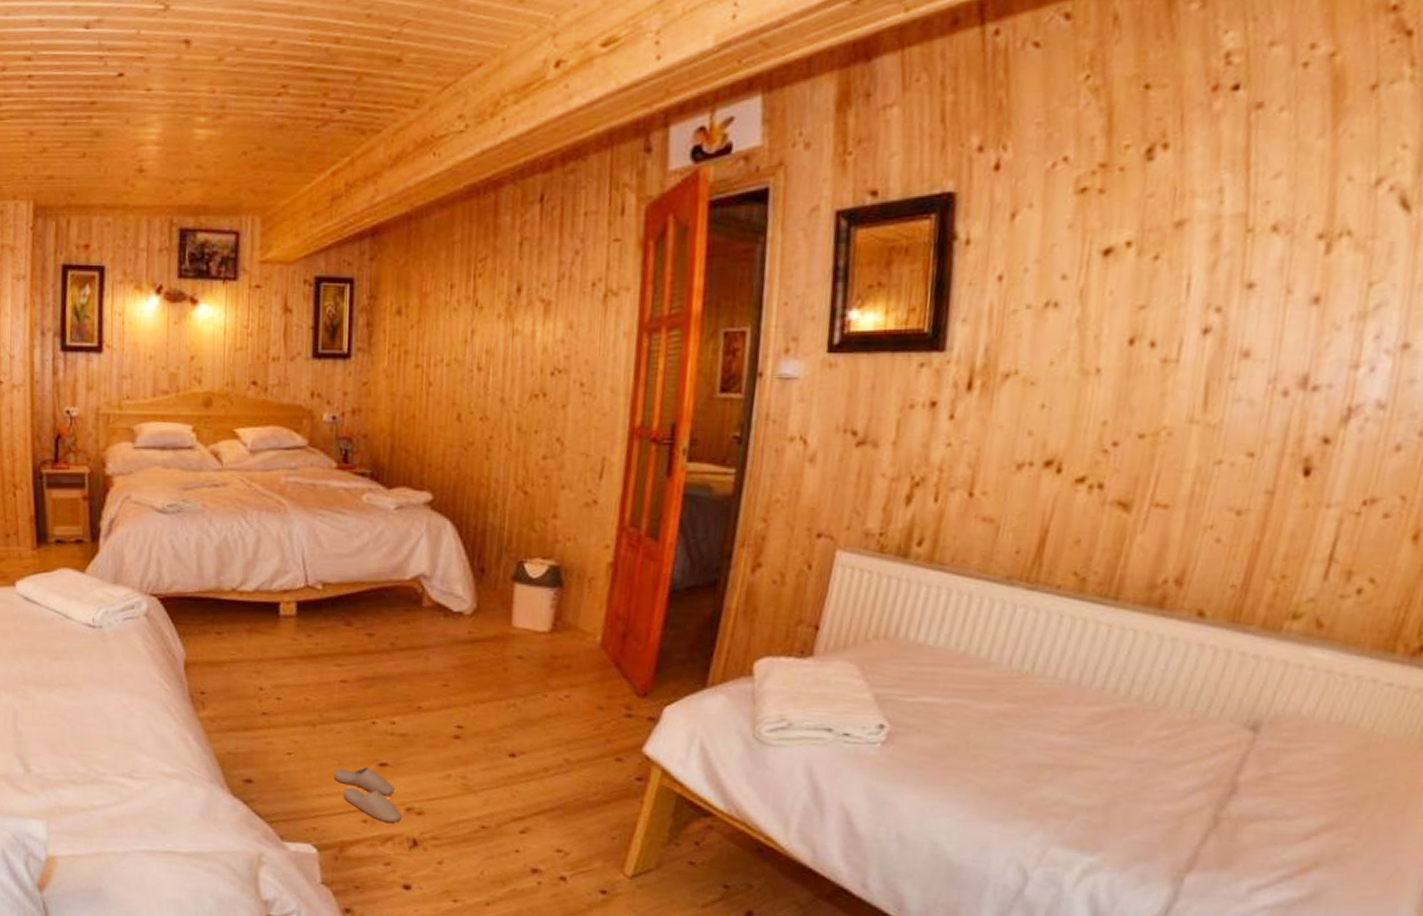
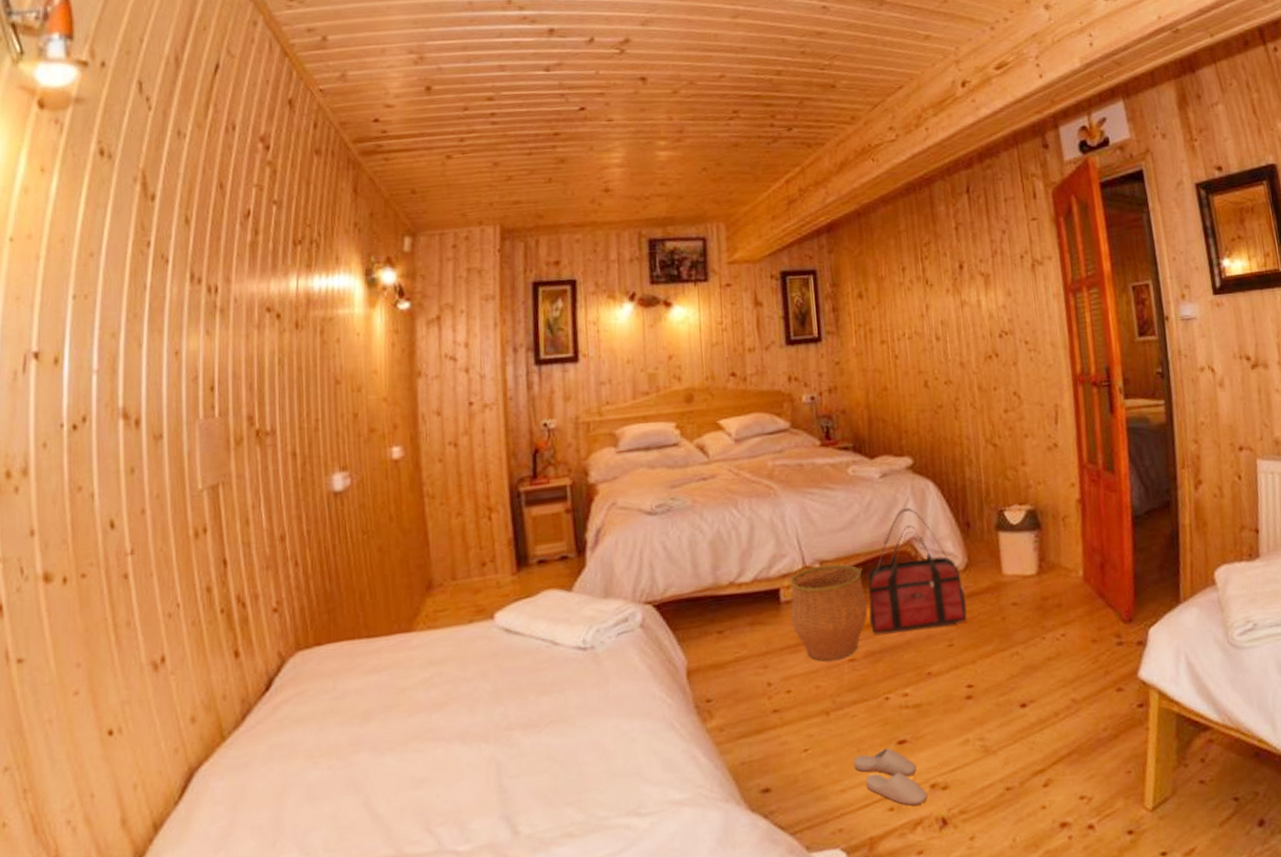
basket: none [287,587,366,680] -> present [789,564,868,661]
duffel bag: none [365,543,469,666] -> present [868,507,967,633]

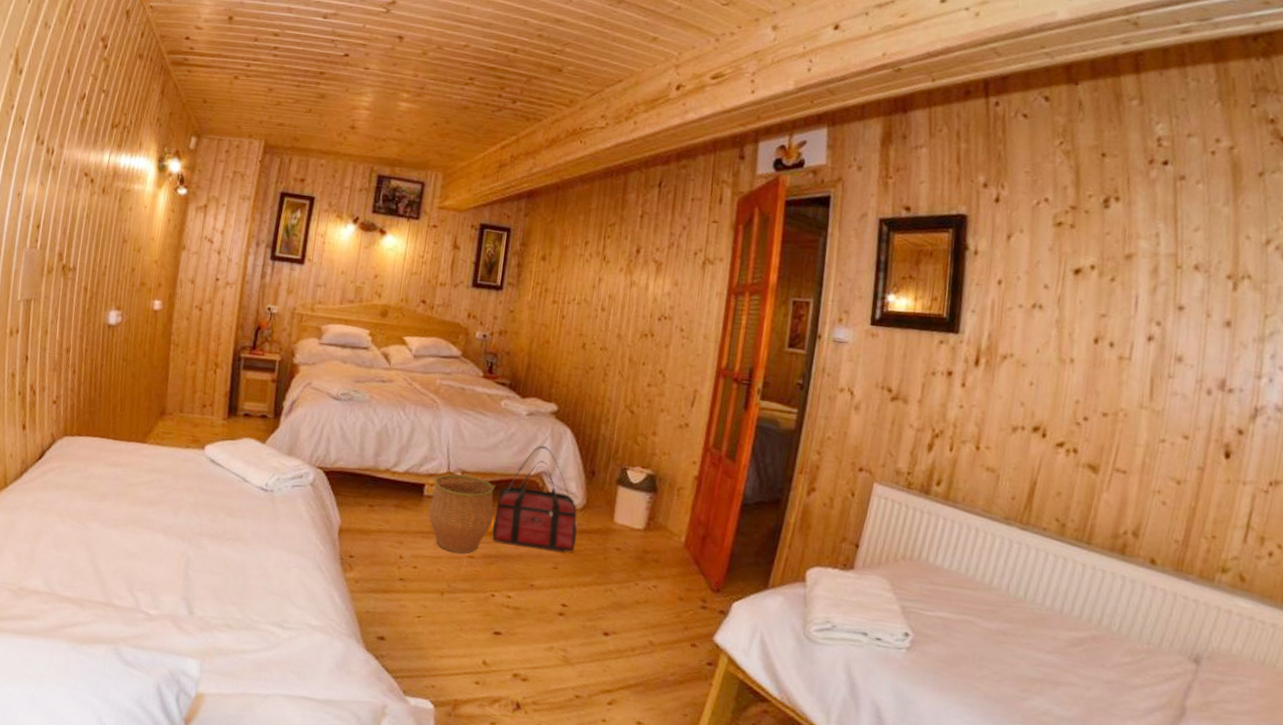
slippers: present [853,748,928,806] -> none [454,633,509,687]

